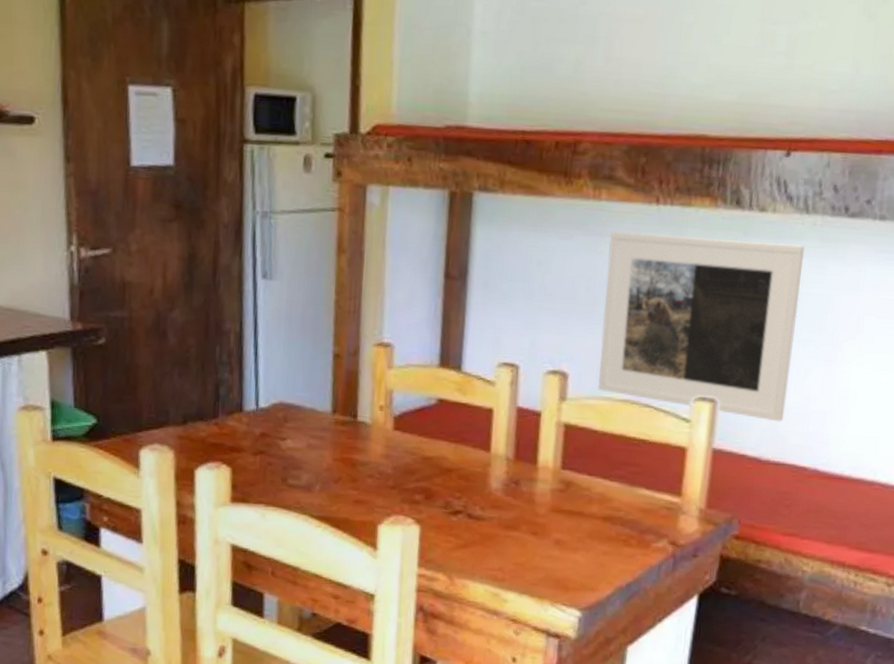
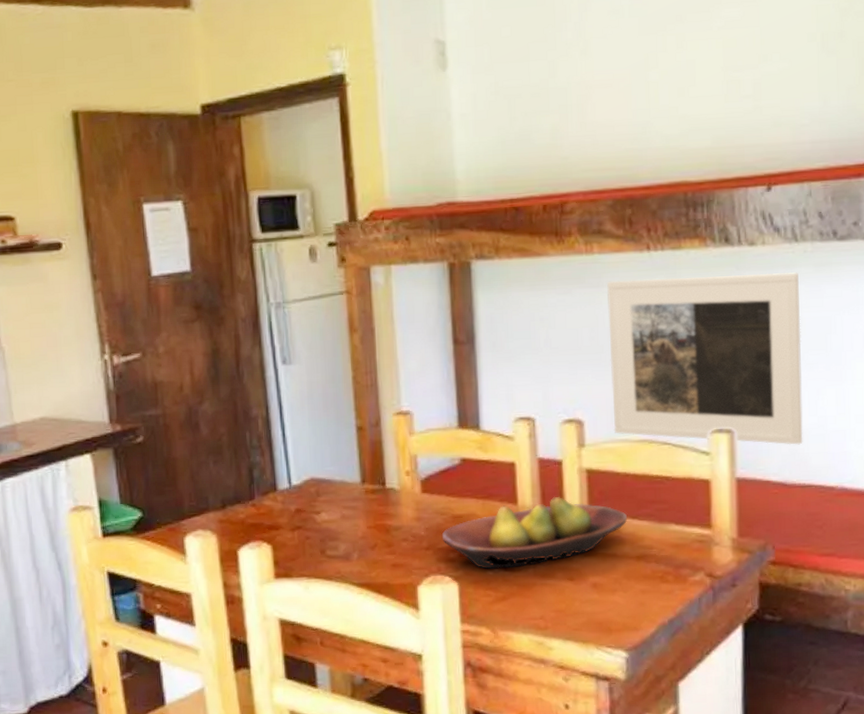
fruit bowl: none [408,447,600,516] -> present [441,496,628,569]

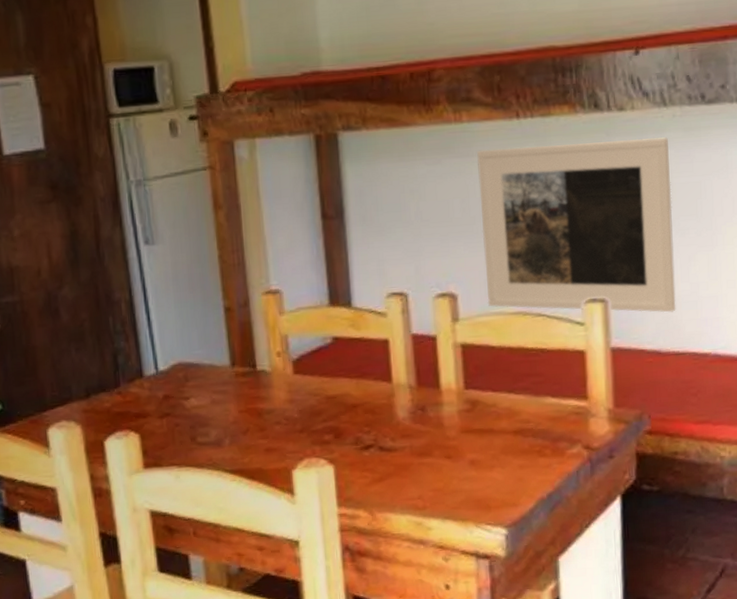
fruit bowl: present [441,496,628,569] -> none [315,373,504,450]

